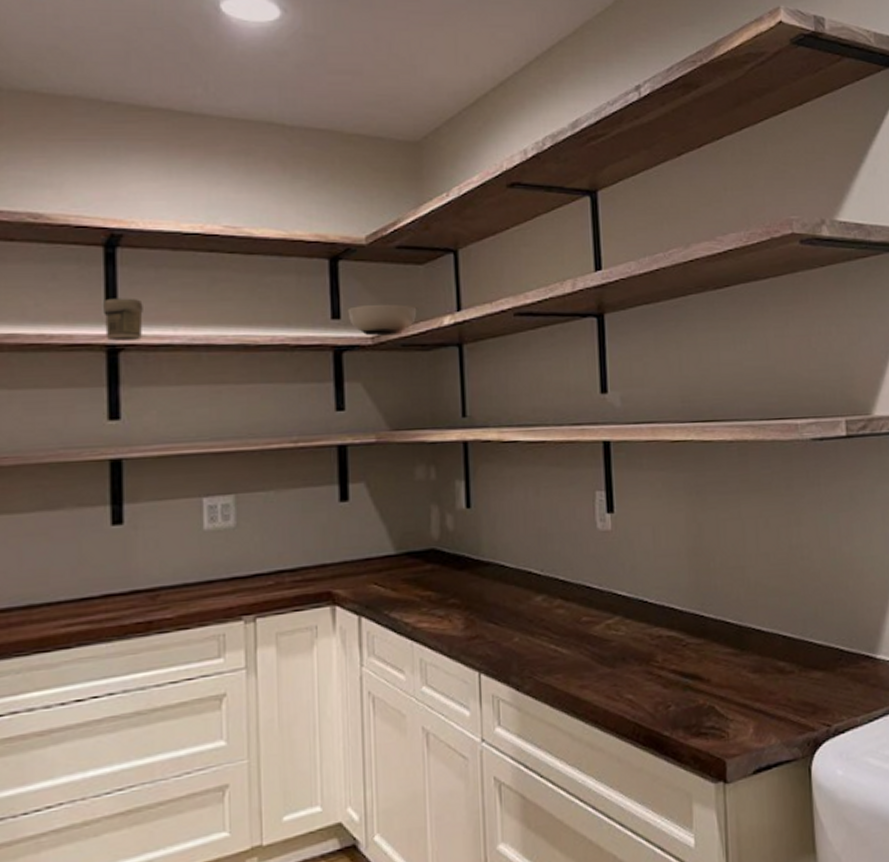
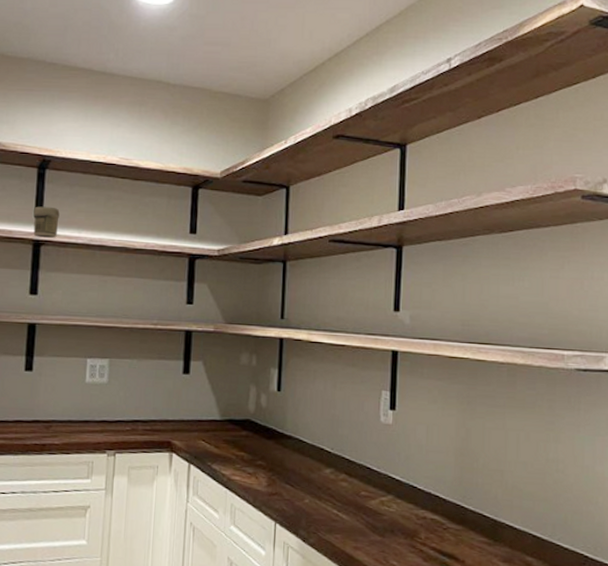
bowl: present [347,304,417,336] -> none [202,224,254,250]

